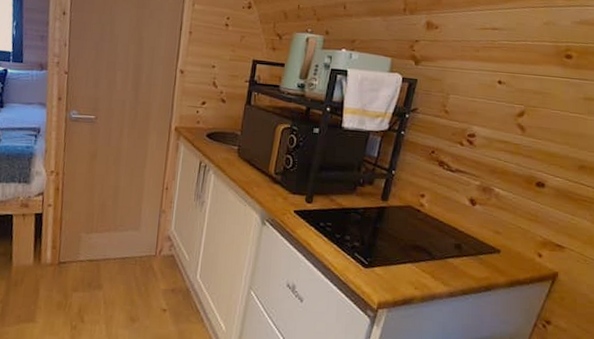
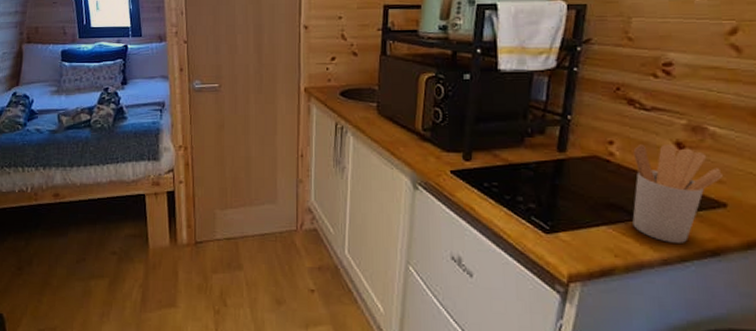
utensil holder: none [431,199,501,280] -> present [632,144,724,243]

